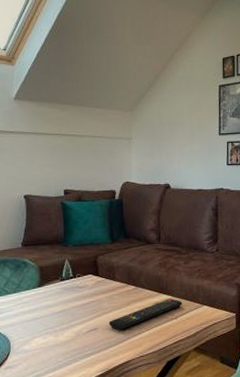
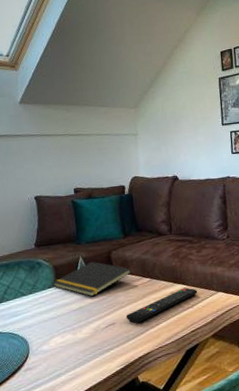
notepad: none [37,265,117,300] -> present [53,261,132,297]

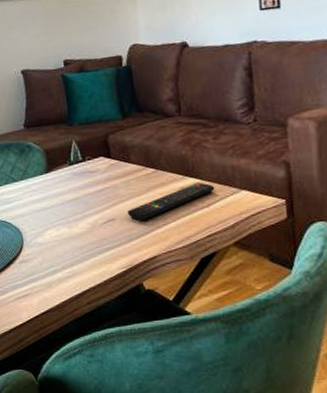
notepad: present [53,261,132,297] -> none [44,146,133,187]

